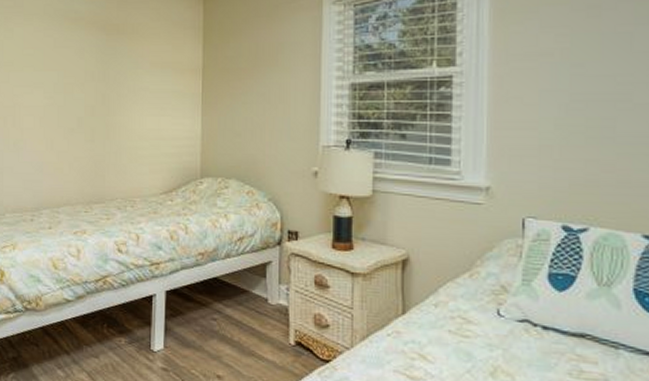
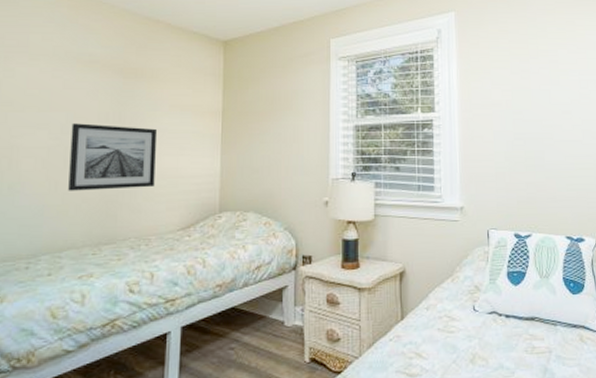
wall art: none [62,82,140,150] -> present [68,123,158,191]

